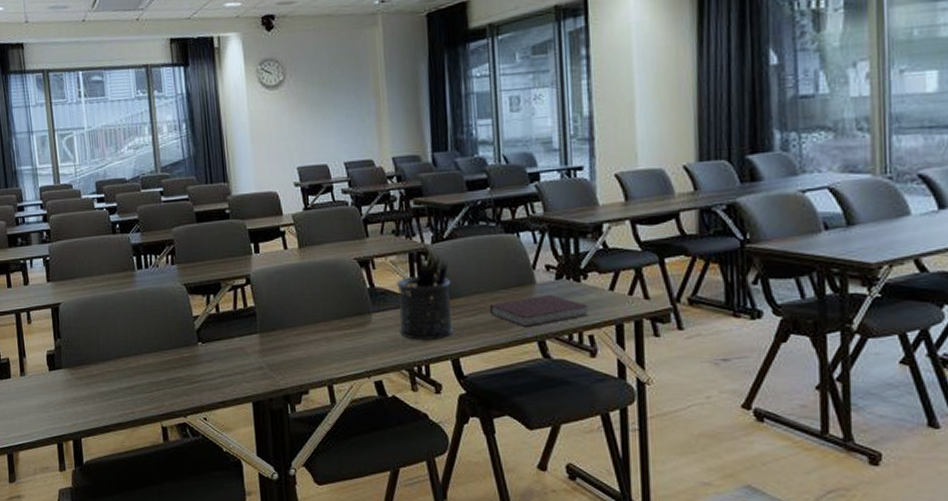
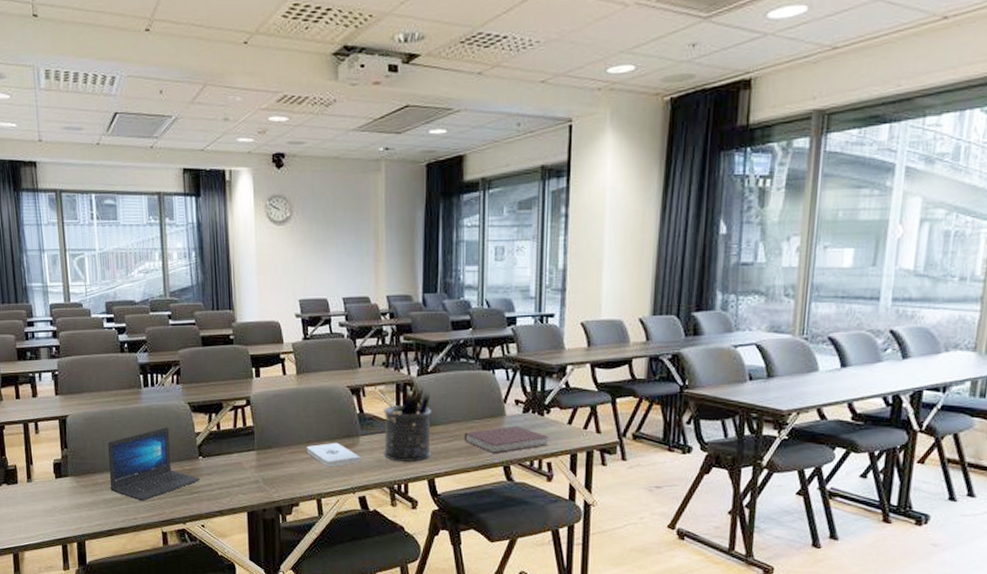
laptop: none [102,312,200,393] -> present [108,427,200,501]
notepad: none [314,321,374,348] -> present [307,442,360,466]

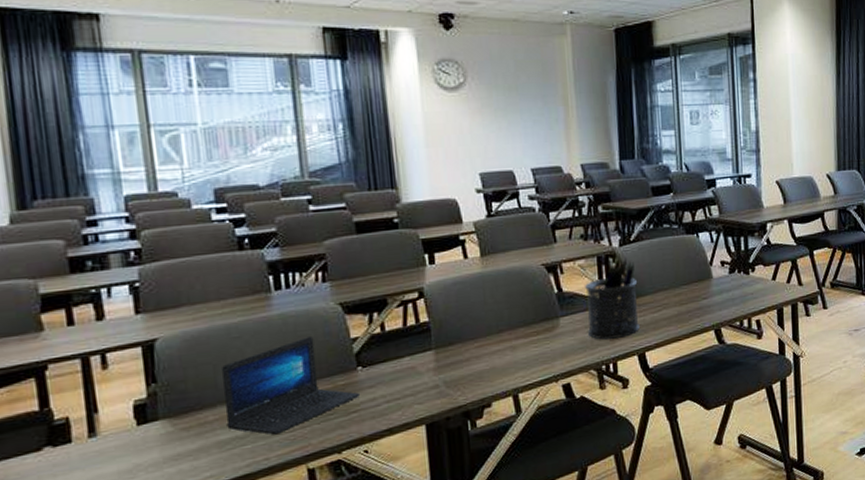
notepad: present [307,442,360,466] -> none [498,327,562,356]
notebook: present [464,425,549,453] -> none [672,287,756,318]

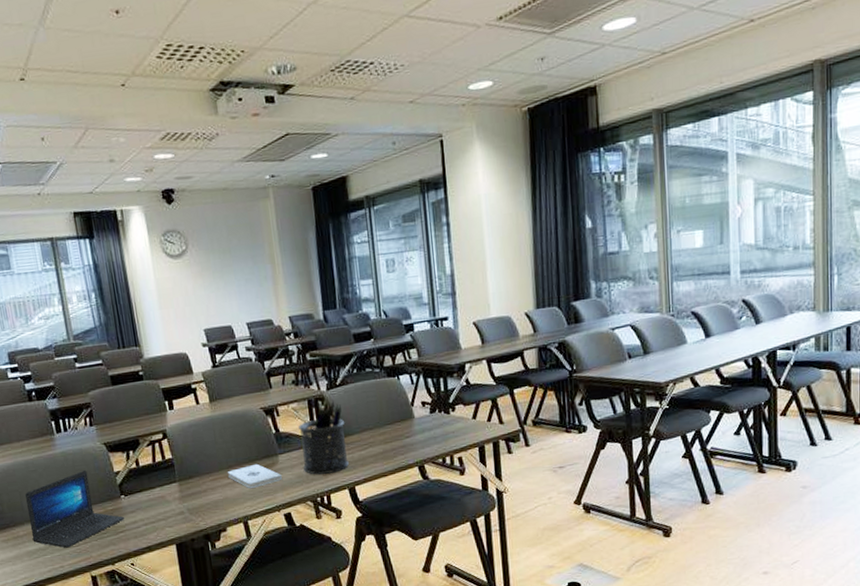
notepad: none [498,327,562,356] -> present [228,463,282,488]

